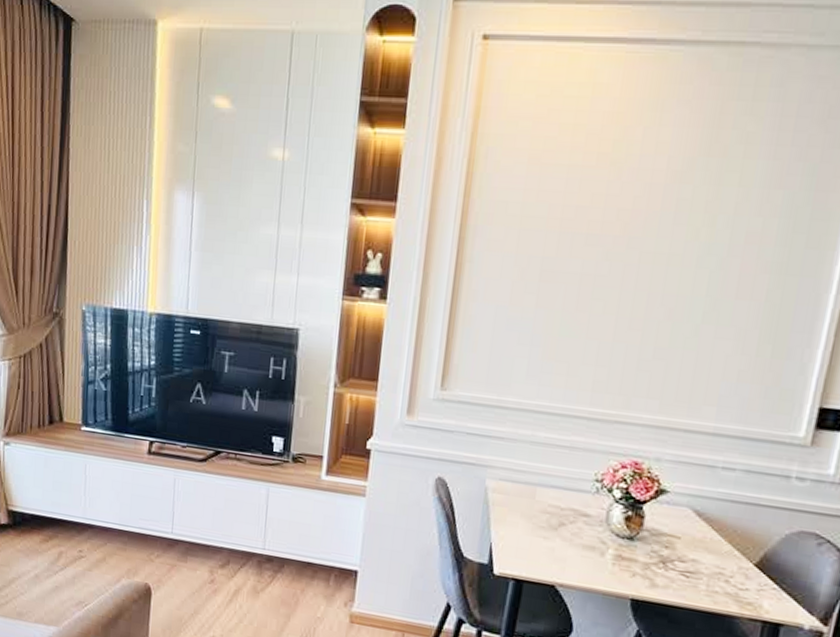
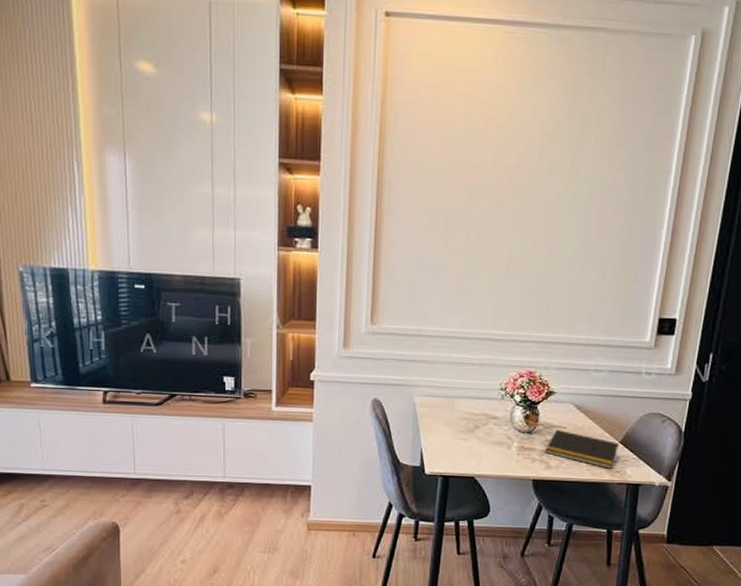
notepad: none [650,538,753,598] -> present [545,429,619,469]

